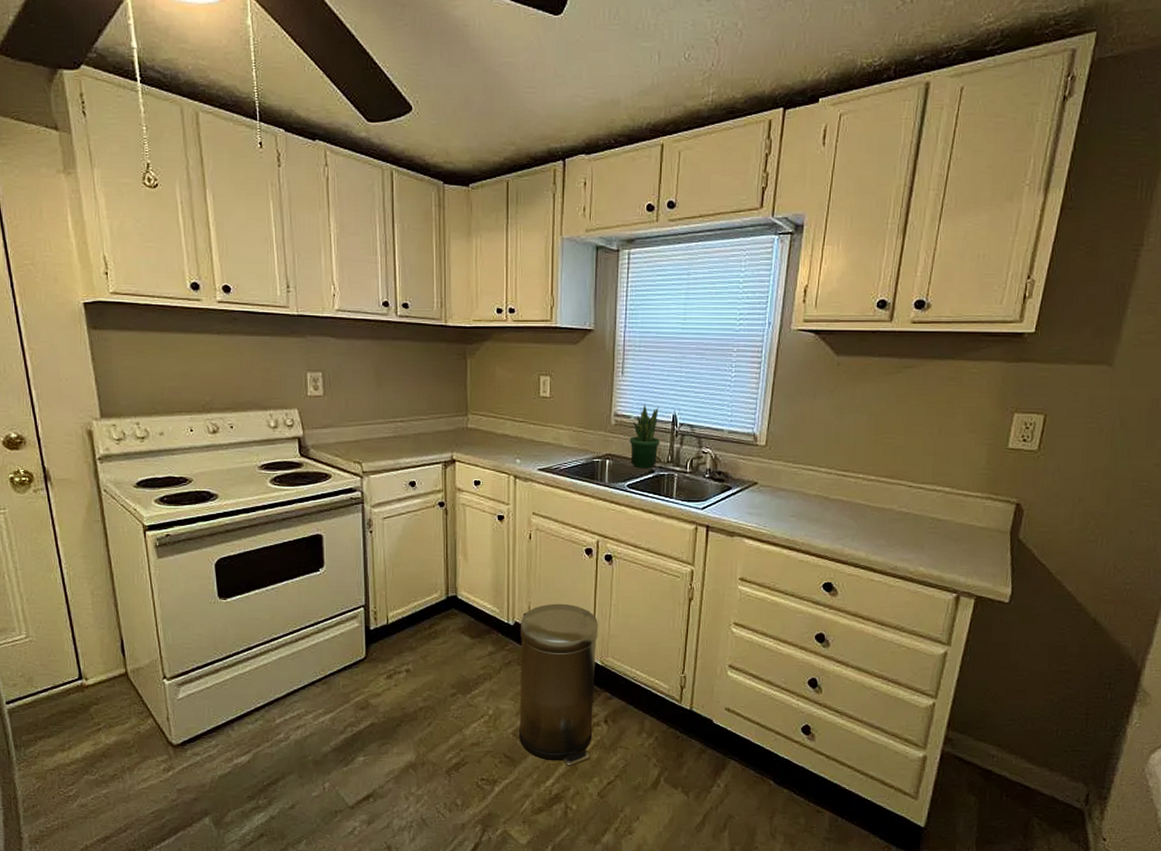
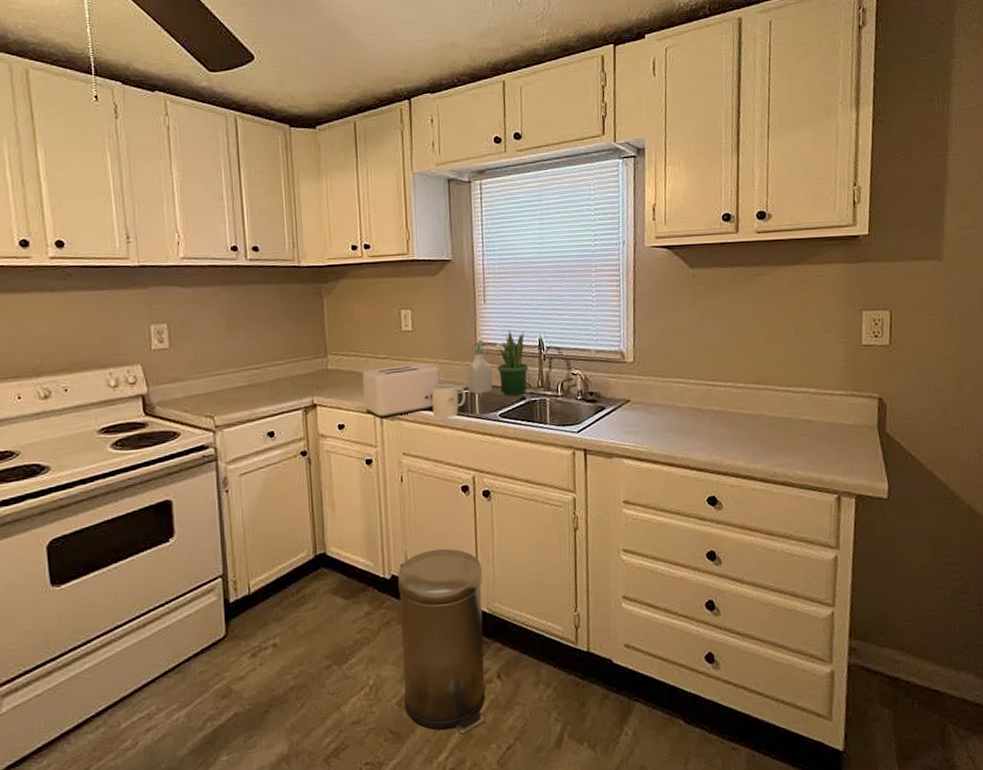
toaster: none [499,429,573,480] -> present [362,363,440,420]
mug: none [564,450,596,484] -> present [431,383,466,418]
soap bottle: none [599,413,624,463] -> present [467,342,492,394]

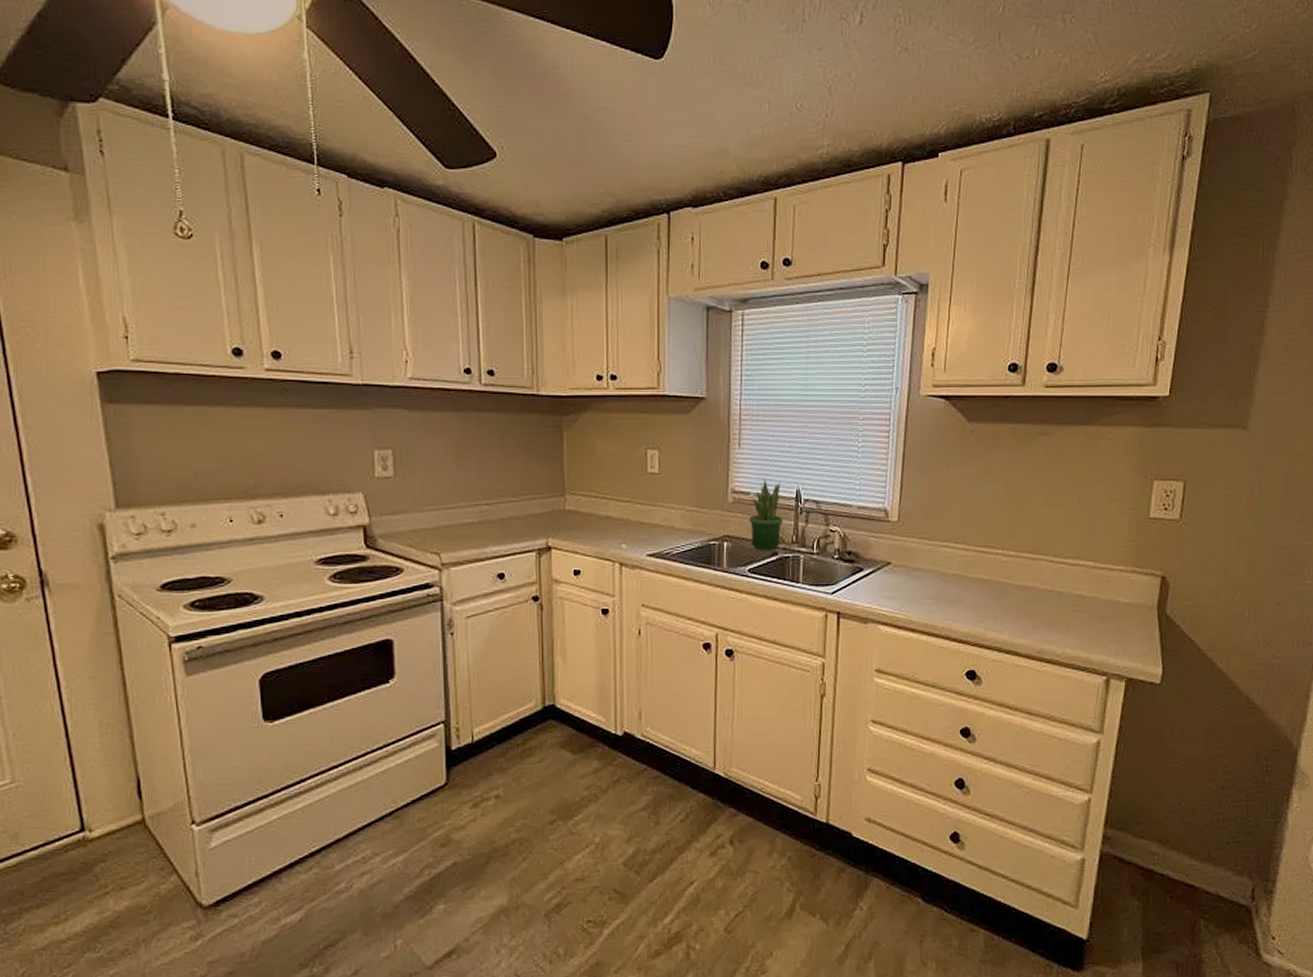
toaster: present [362,363,440,420] -> none [602,509,686,567]
pedal bin: present [397,548,486,735] -> none [629,707,721,899]
mug: present [431,383,466,418] -> none [676,532,713,570]
soap bottle: present [467,342,492,394] -> none [716,490,744,546]

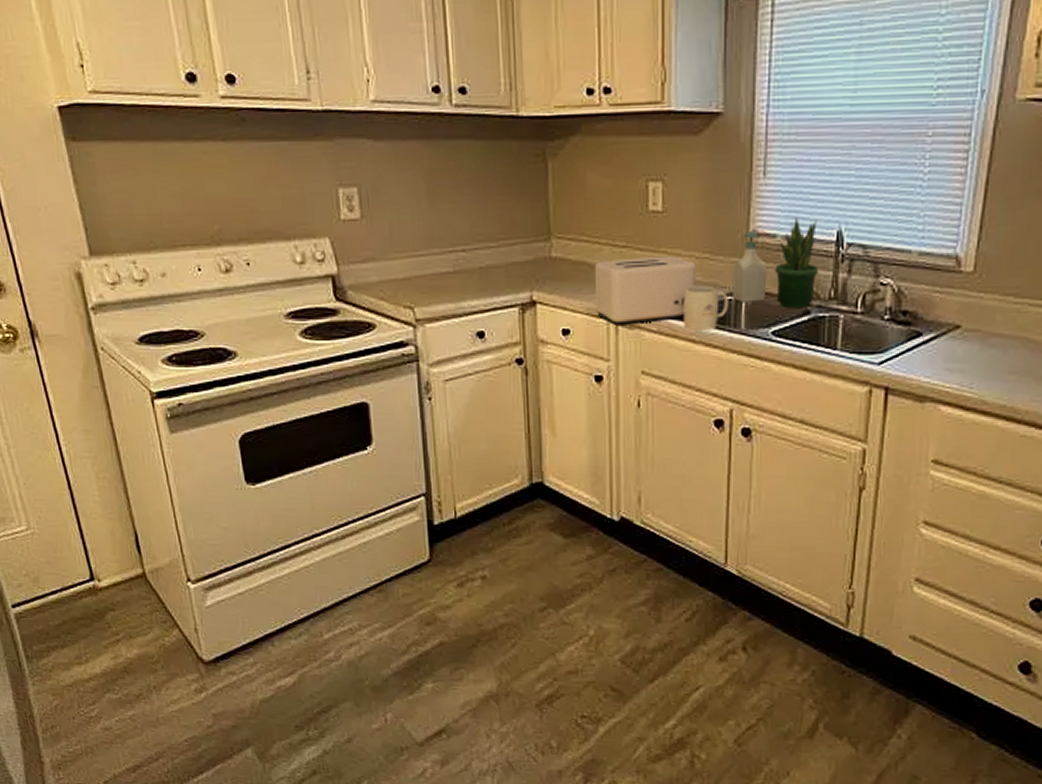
toaster: none [602,509,686,567] -> present [594,256,695,327]
mug: none [676,532,713,570] -> present [683,285,728,332]
soap bottle: none [716,490,744,546] -> present [732,232,768,302]

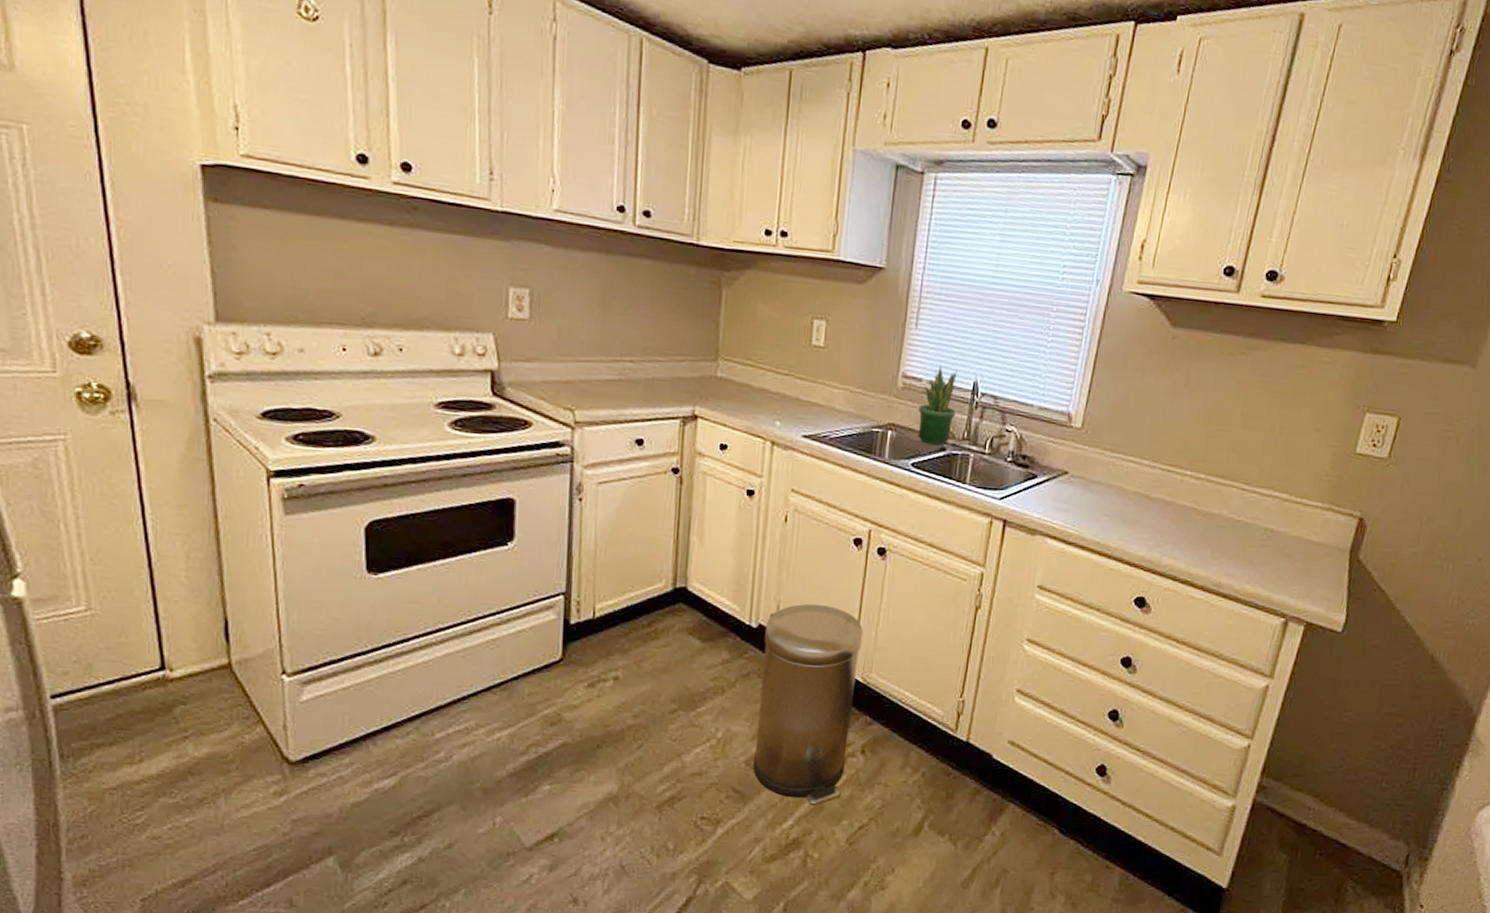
toaster: present [594,256,695,327] -> none [753,384,849,447]
pedal bin: none [627,493,734,706] -> present [753,603,864,806]
mug: present [683,285,728,332] -> none [834,415,876,458]
soap bottle: present [732,232,768,302] -> none [879,373,912,436]

